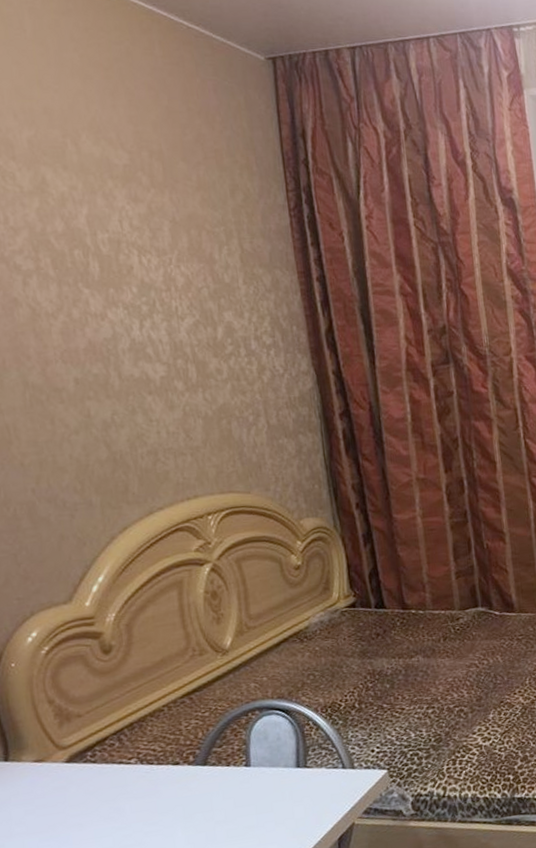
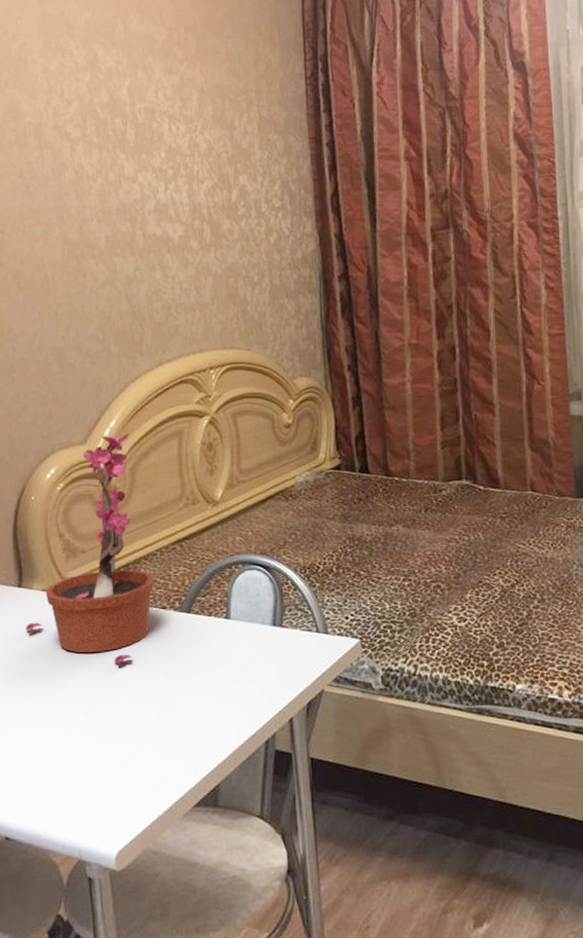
potted plant: none [17,588,164,829] -> present [26,433,154,666]

